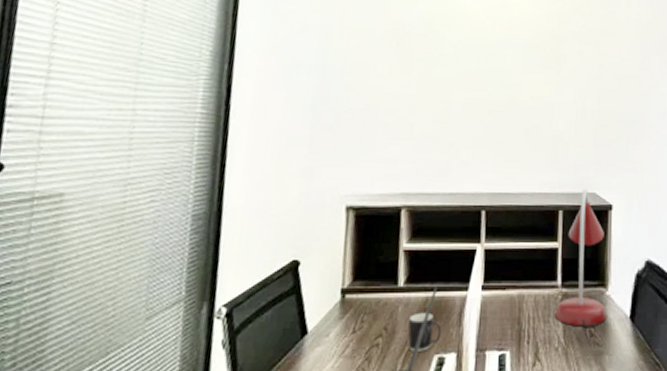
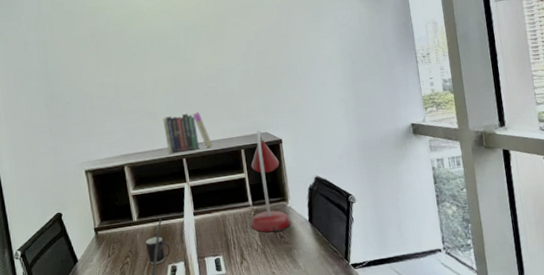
books: none [464,151,524,202] -> present [163,112,213,154]

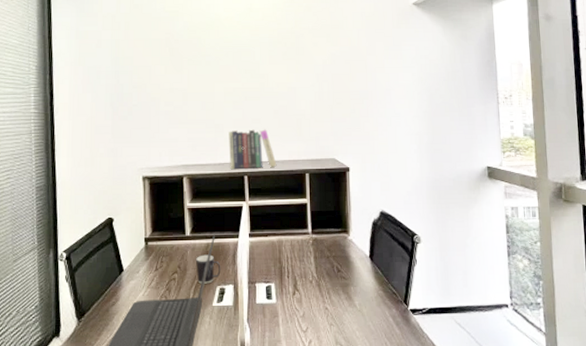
desk lamp: present [251,130,290,233] -> none [307,155,350,266]

